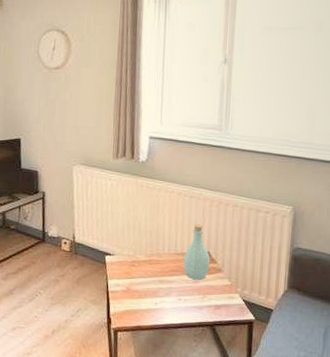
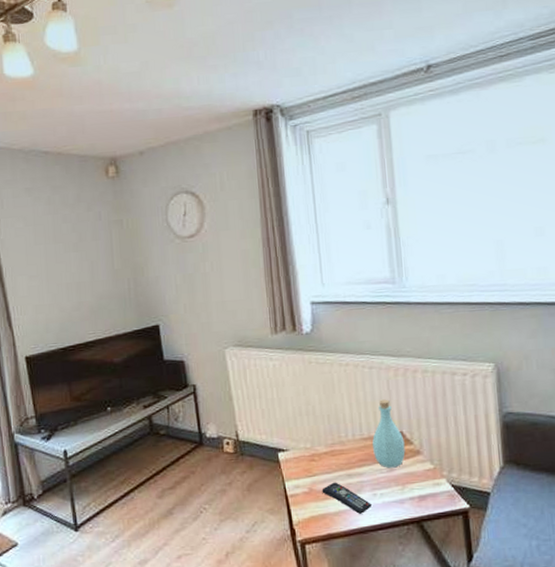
remote control: none [137,285,177,313] -> present [322,482,373,514]

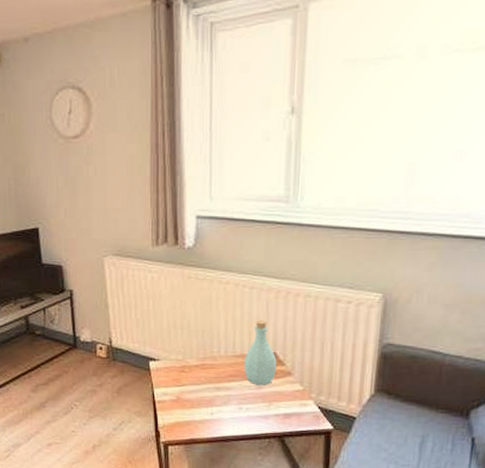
remote control: present [322,482,373,514] -> none [189,393,237,424]

